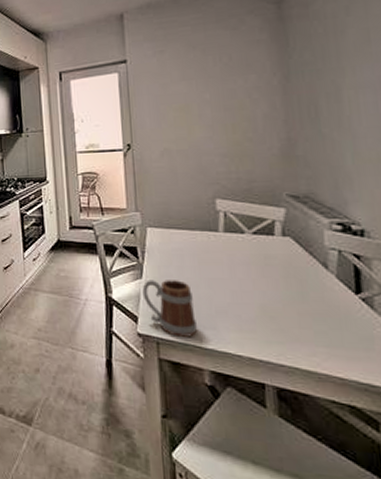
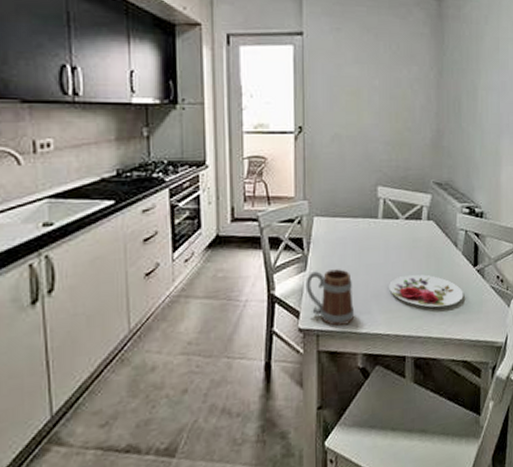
plate: none [237,294,343,337] -> present [389,274,463,308]

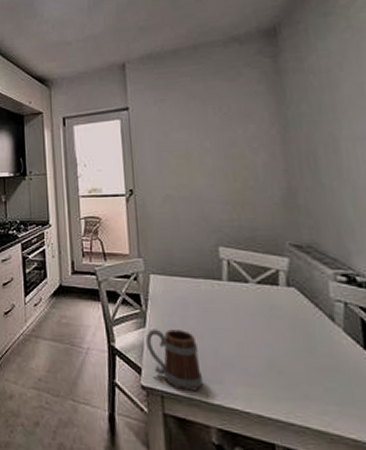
plate: present [389,274,463,308] -> none [243,346,353,394]

